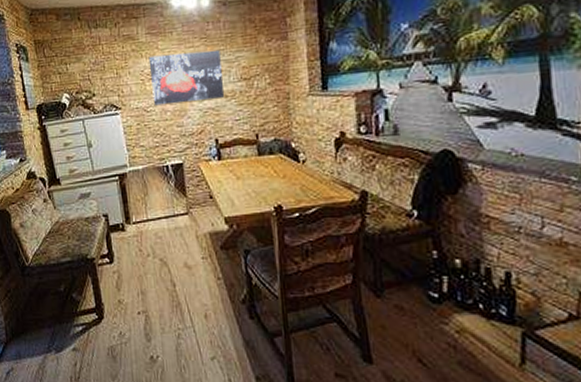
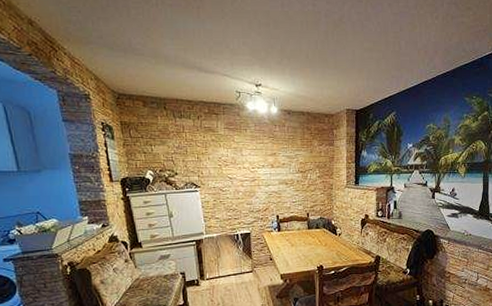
wall art: present [148,49,225,106] -> none [226,146,286,187]

